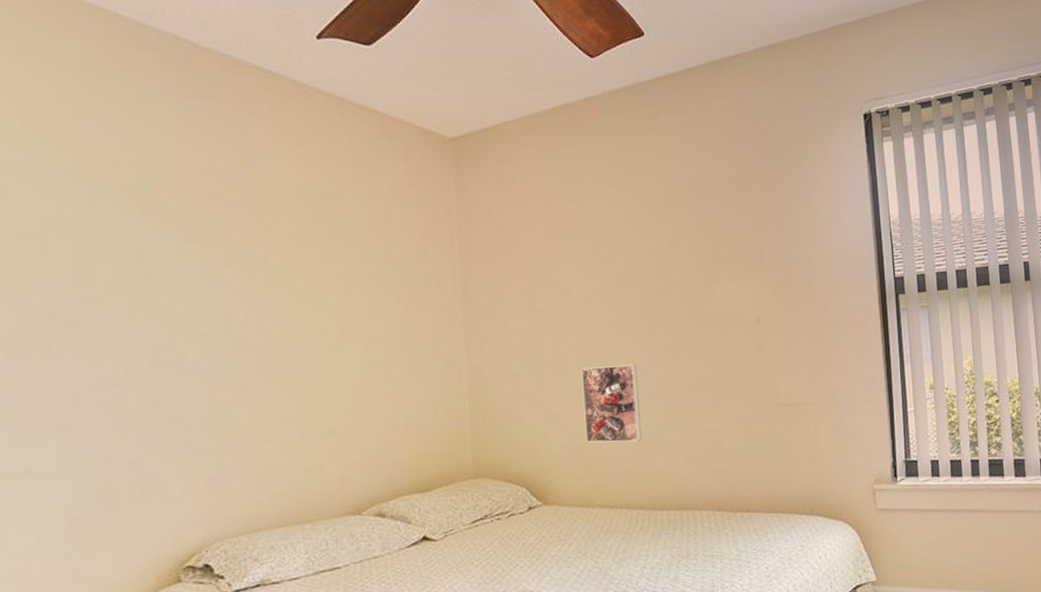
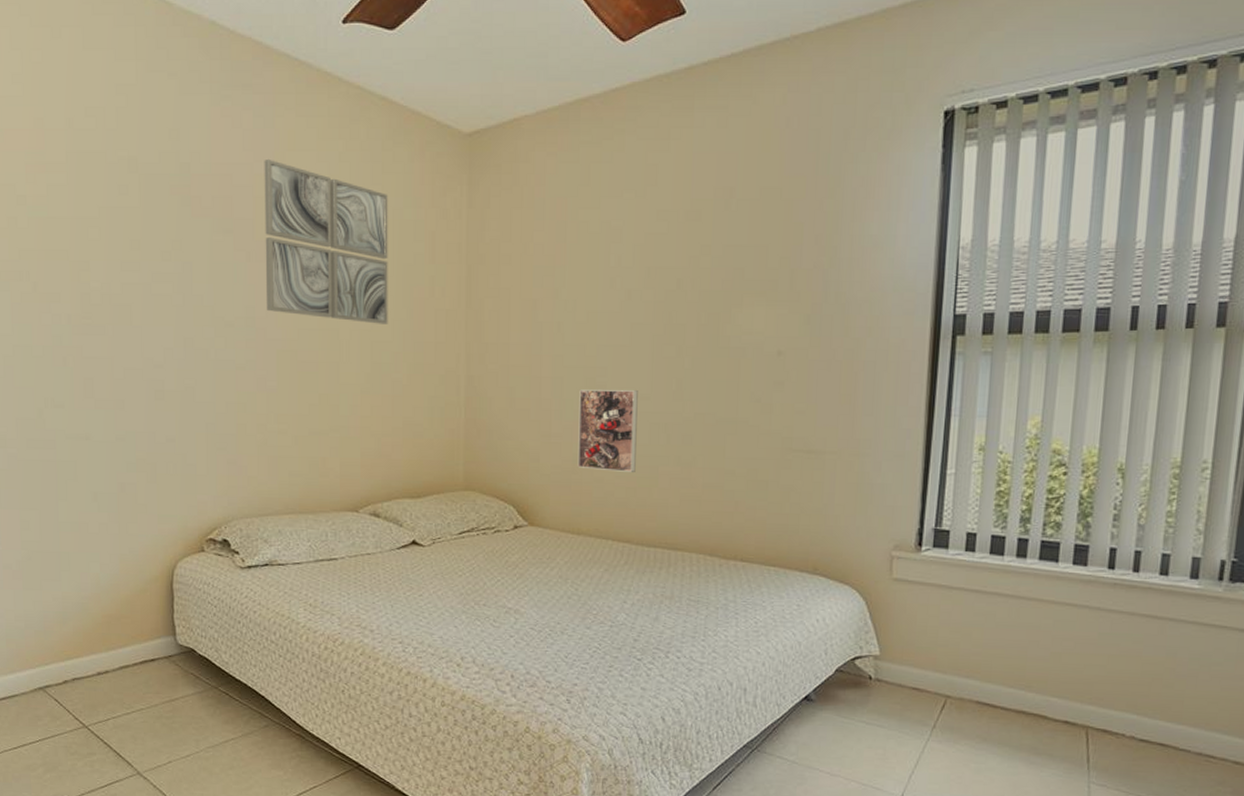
wall art: none [237,166,382,322] -> present [264,158,388,324]

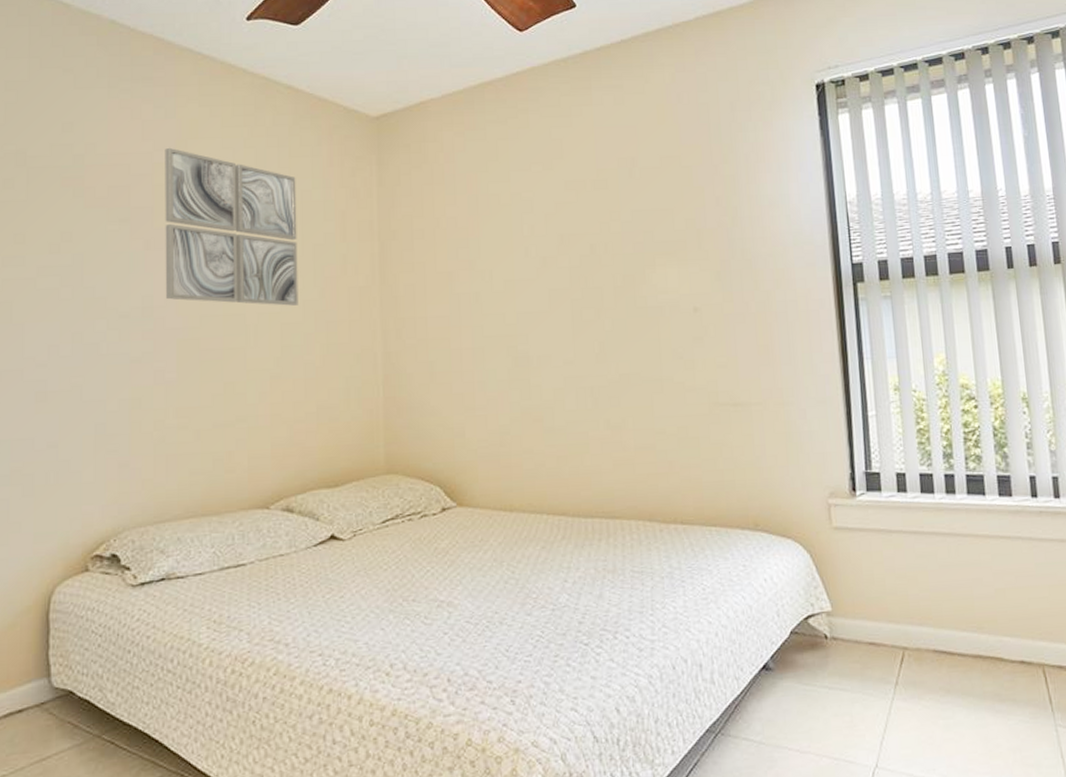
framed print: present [577,389,638,472] -> none [502,356,565,441]

